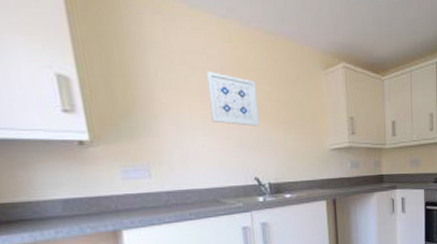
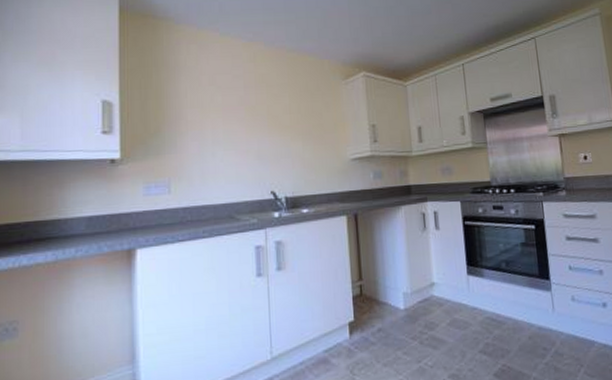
wall art: present [205,71,259,126] -> none [230,89,278,139]

